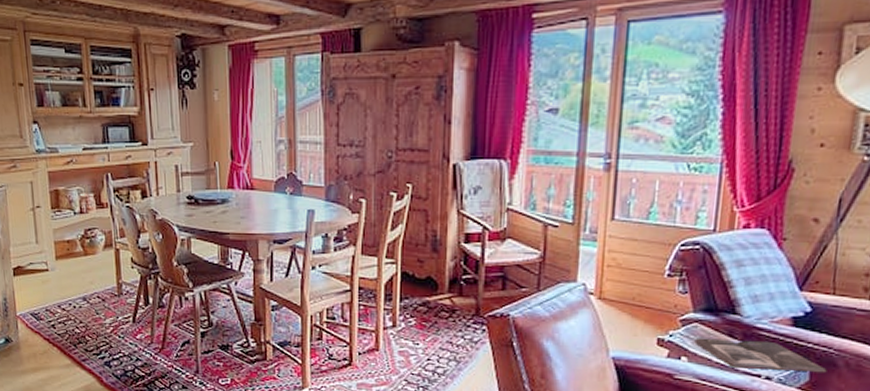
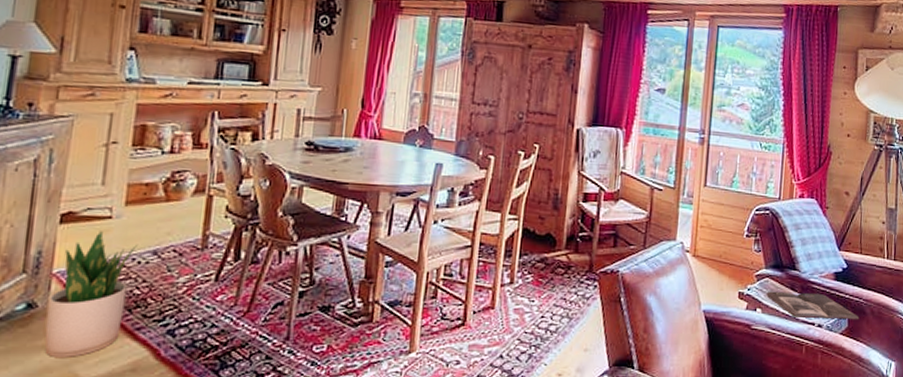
planter: none [18,281,72,381] -> present [45,231,137,357]

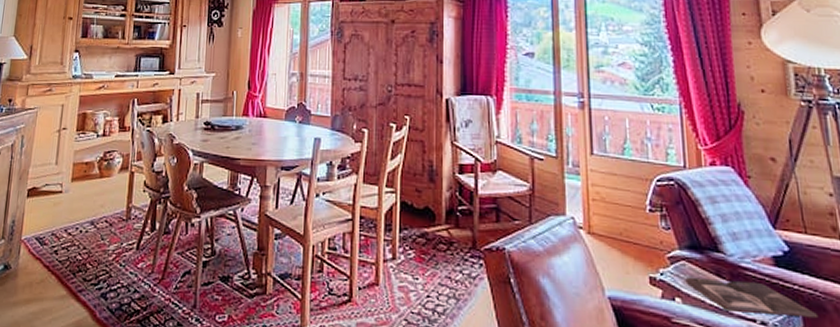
planter: present [45,231,137,357] -> none [15,204,80,314]

